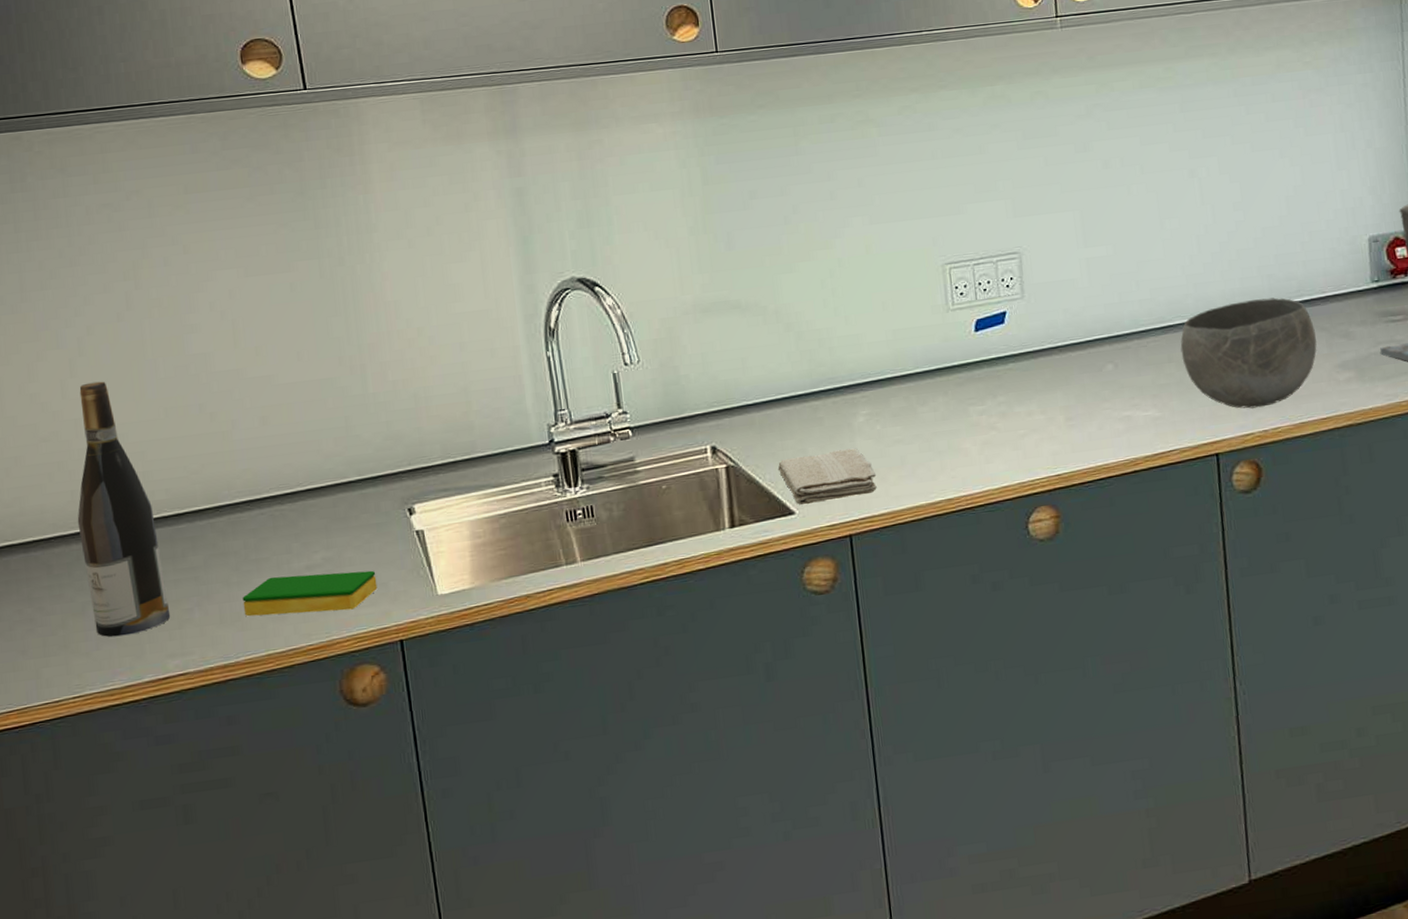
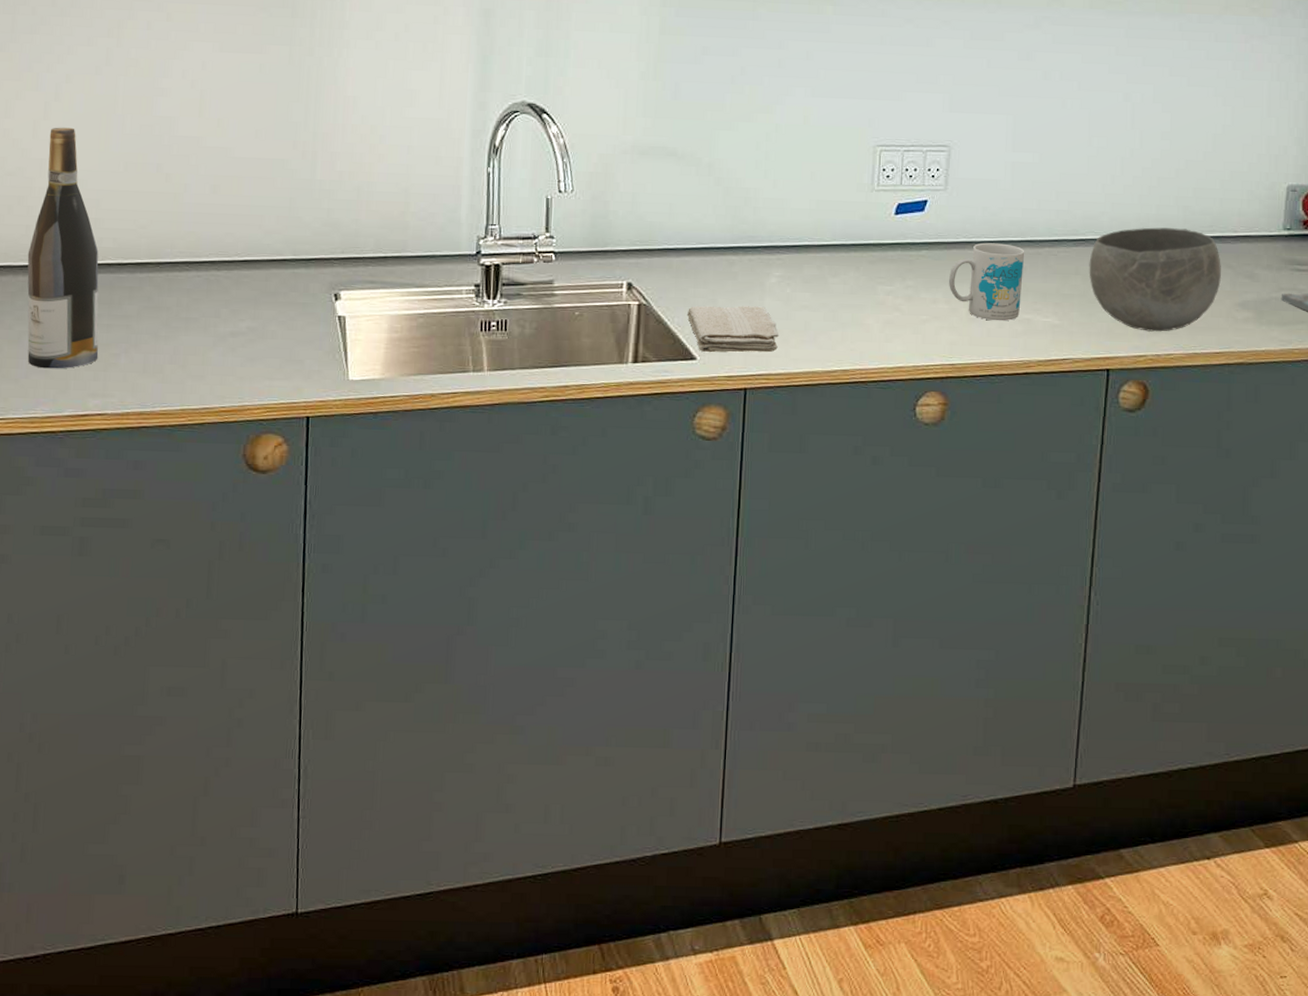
dish sponge: present [242,570,378,617] -> none [166,337,295,380]
mug: none [1040,343,1119,424] -> present [949,242,1025,321]

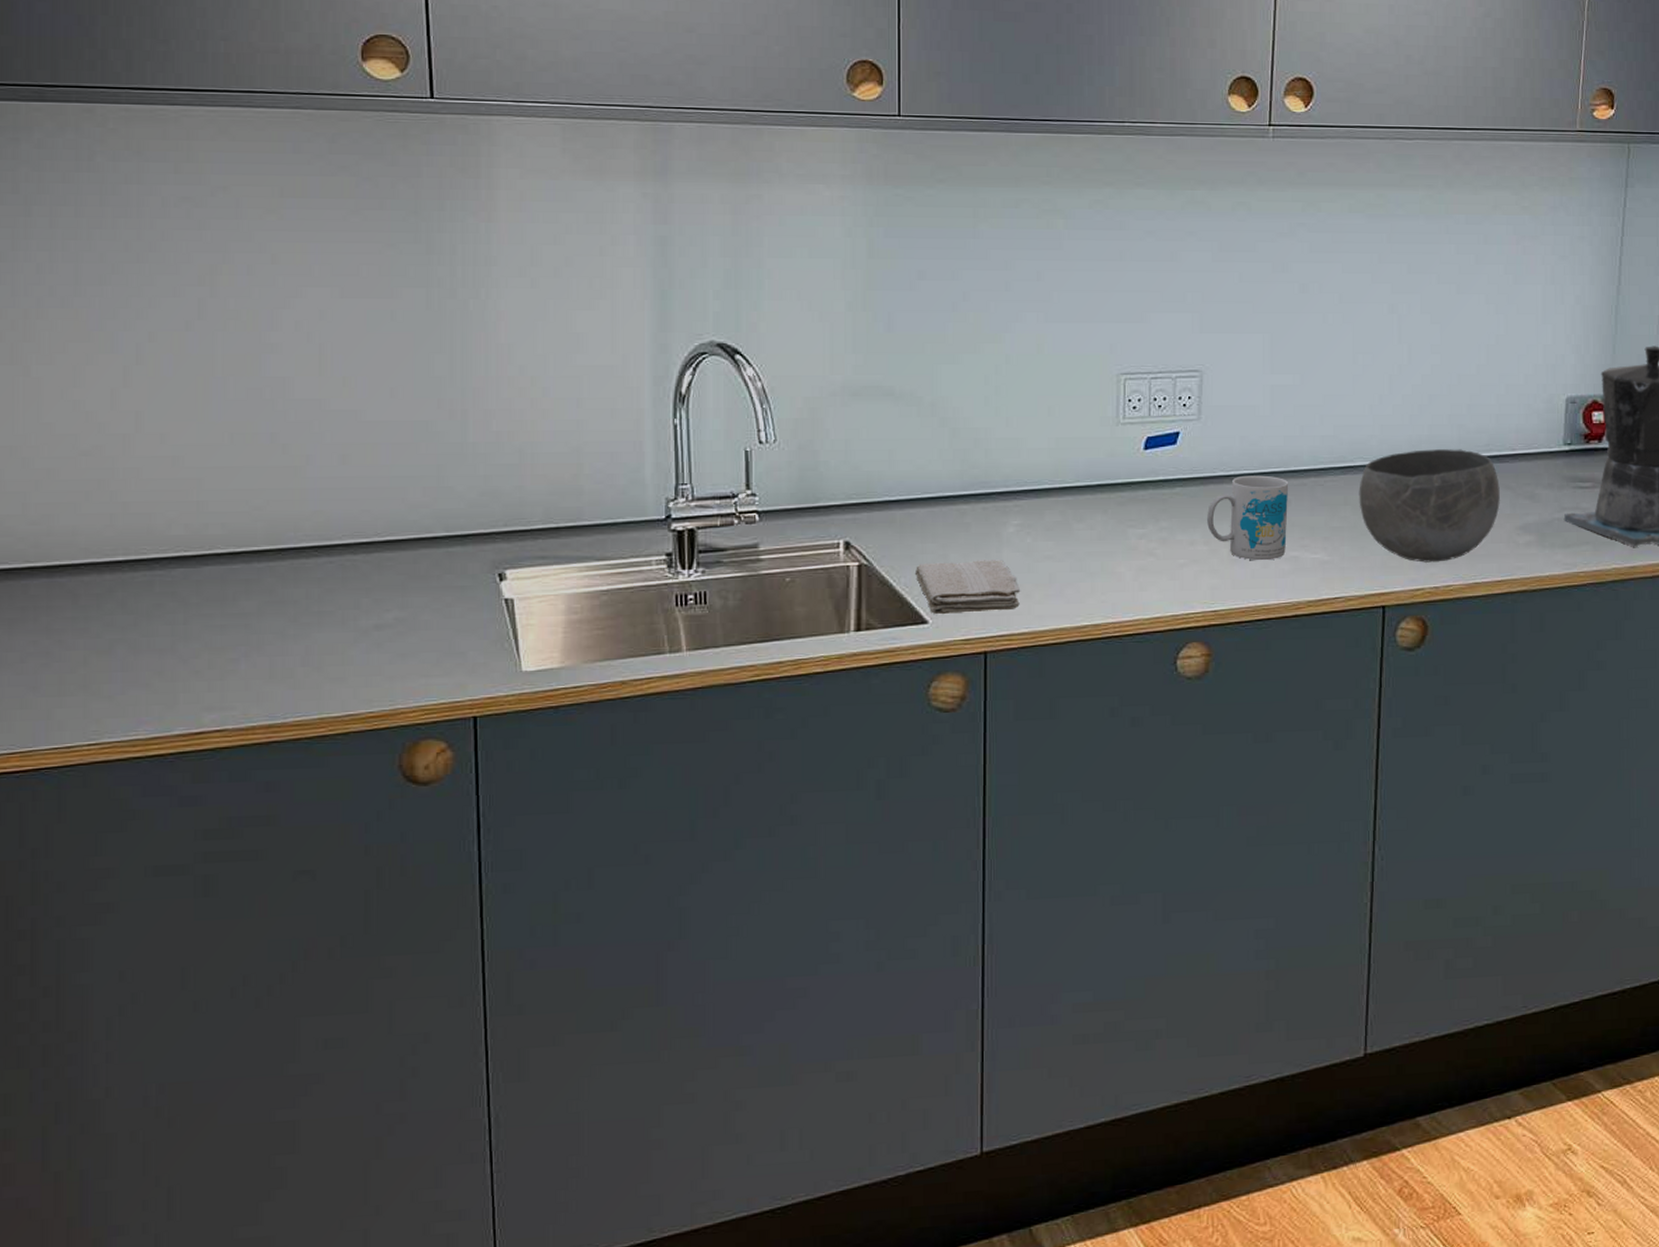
wine bottle: present [27,127,99,369] -> none [114,395,212,682]

